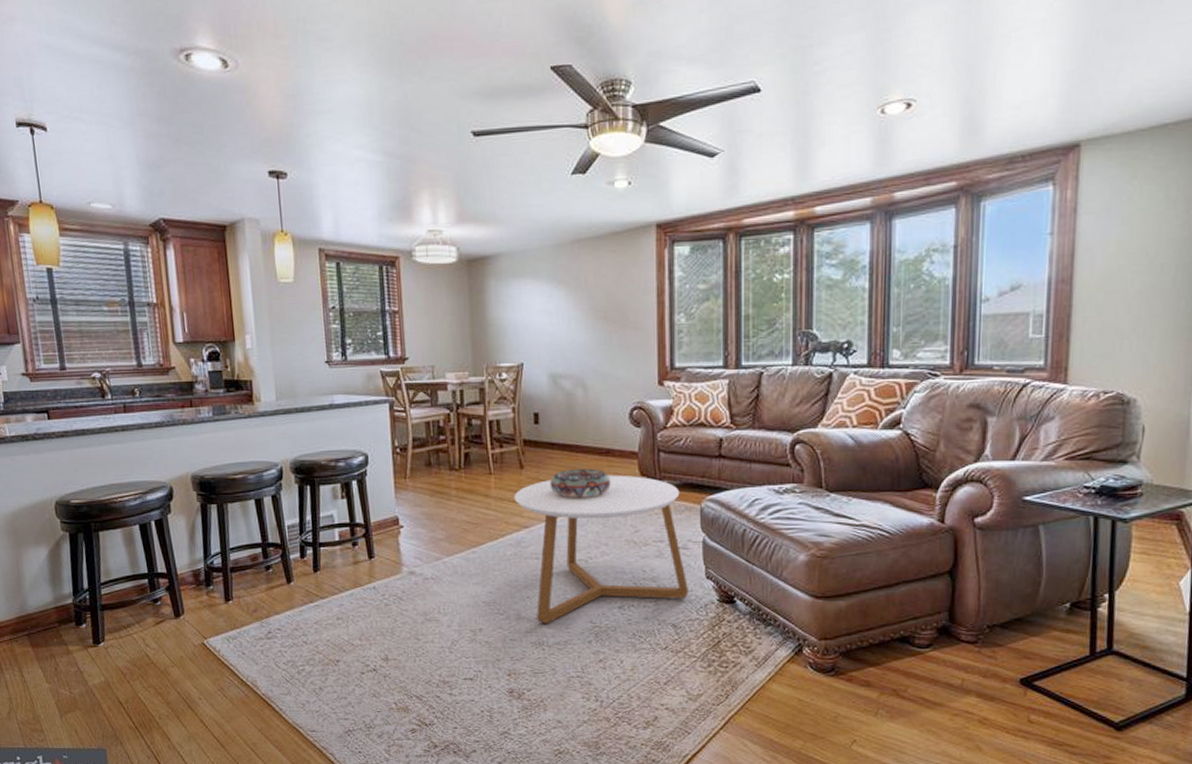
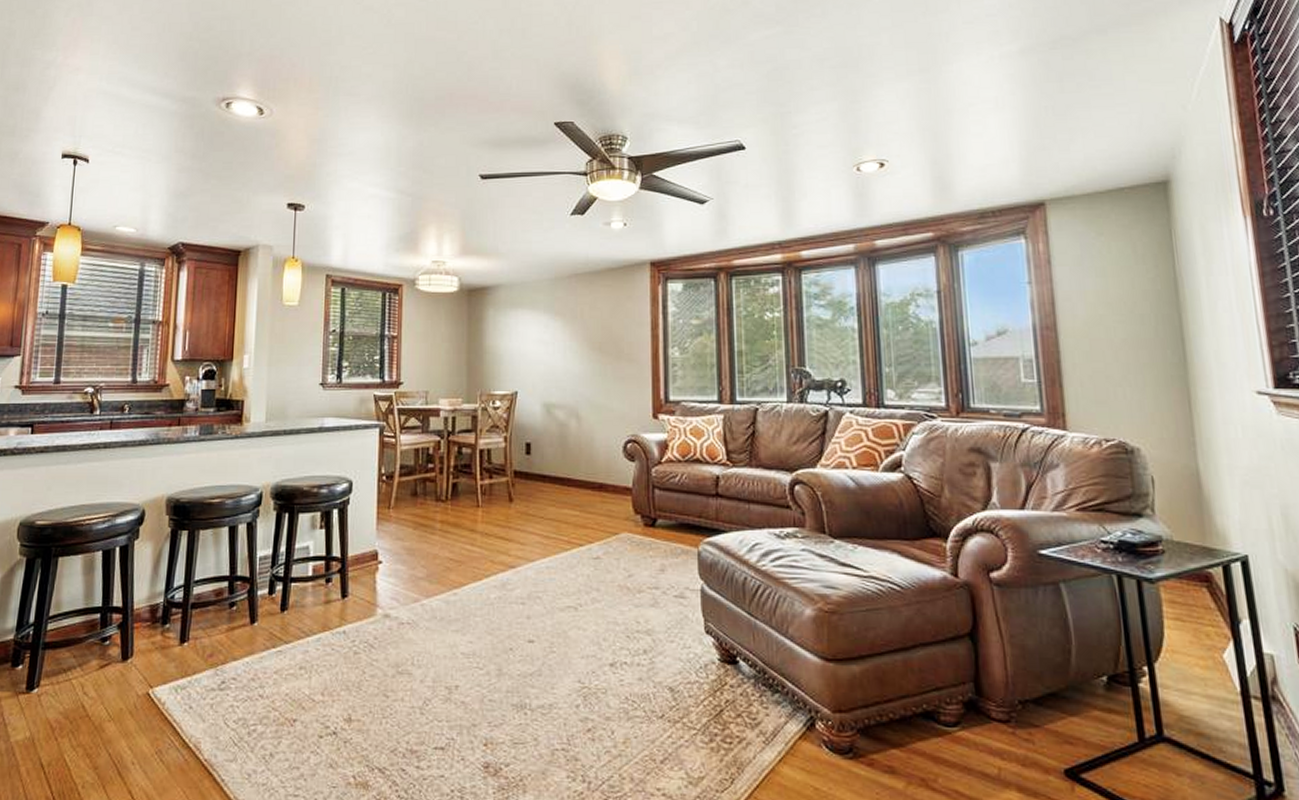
coffee table: present [514,475,688,624] -> none [501,511,686,683]
decorative bowl: present [550,468,611,498] -> none [539,503,603,536]

